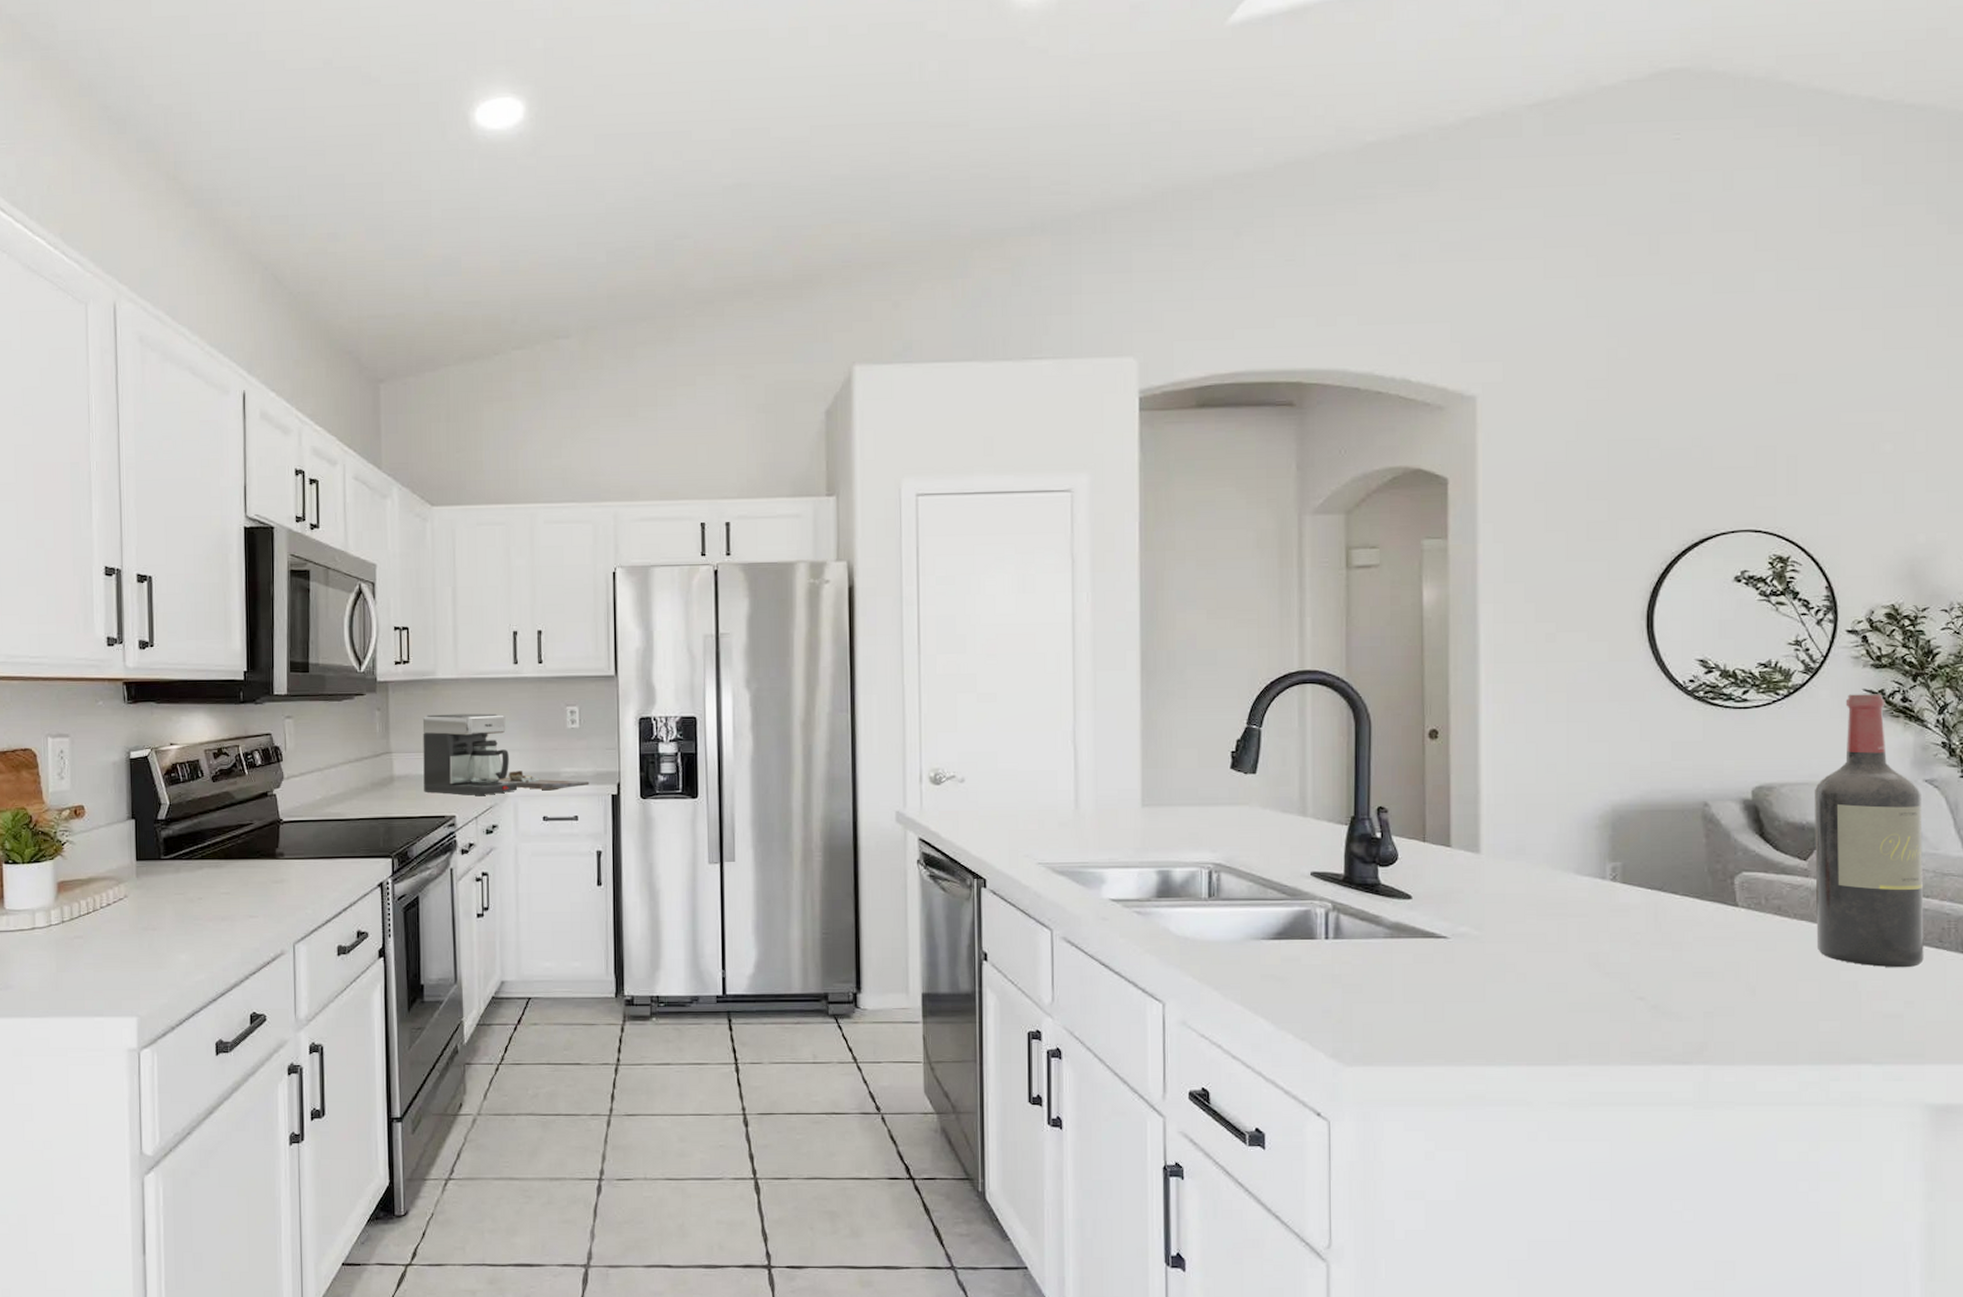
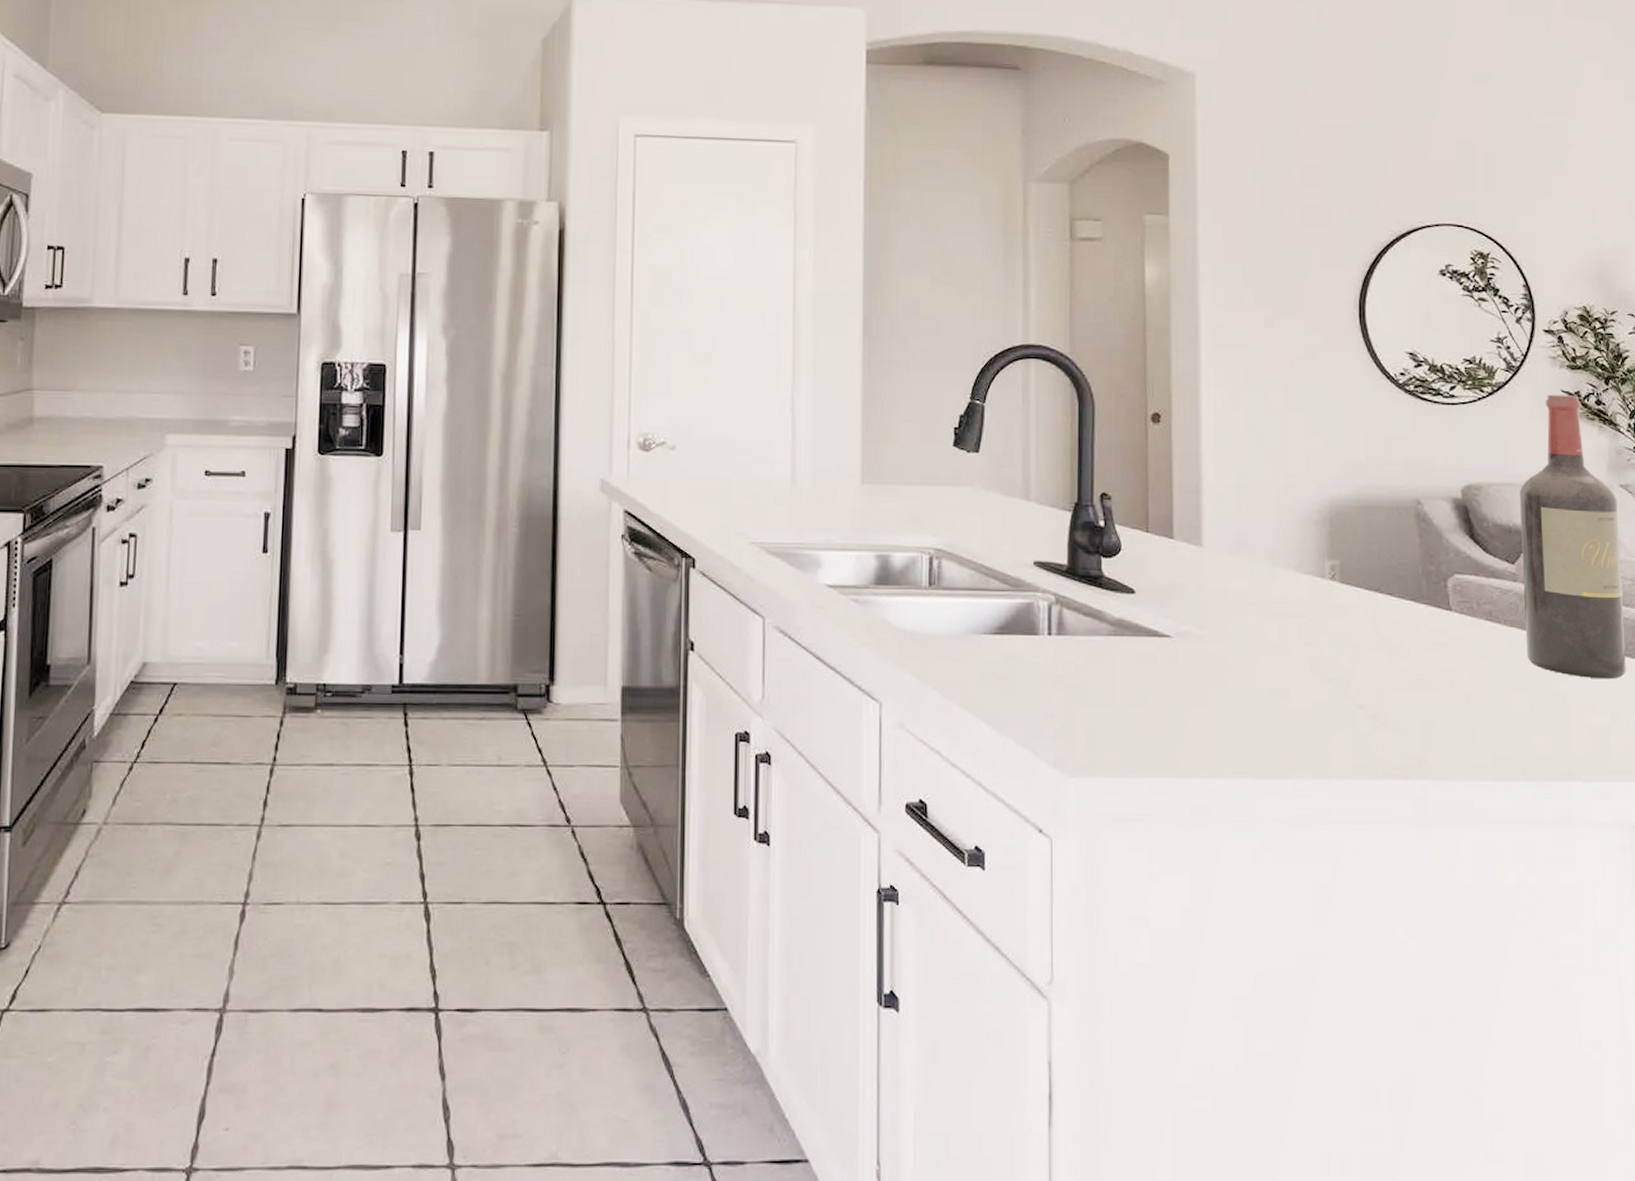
coffee maker: present [422,713,518,796] -> none [68,348,178,445]
cutting board: present [499,771,590,790] -> none [156,417,261,440]

